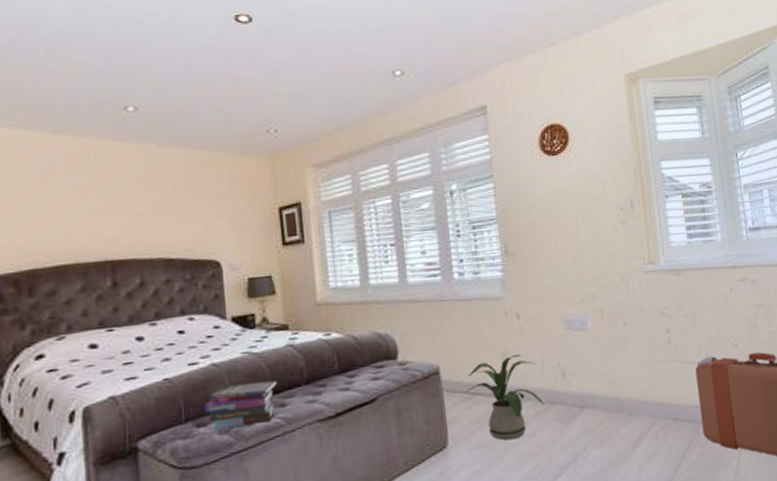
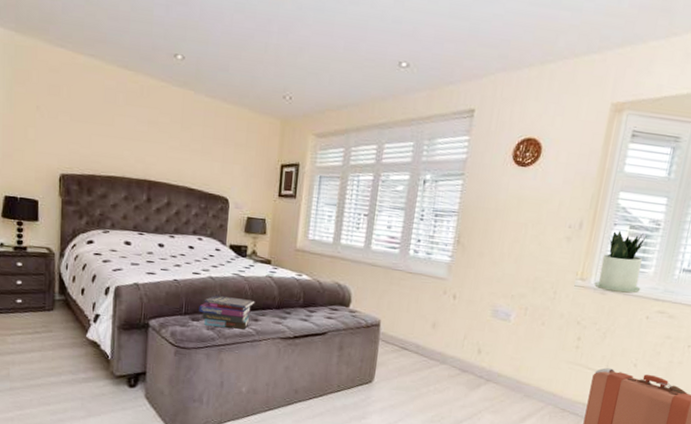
house plant: present [467,353,546,441] -> none [398,326,459,390]
planter: none [664,198,715,271] -> present [594,230,647,294]

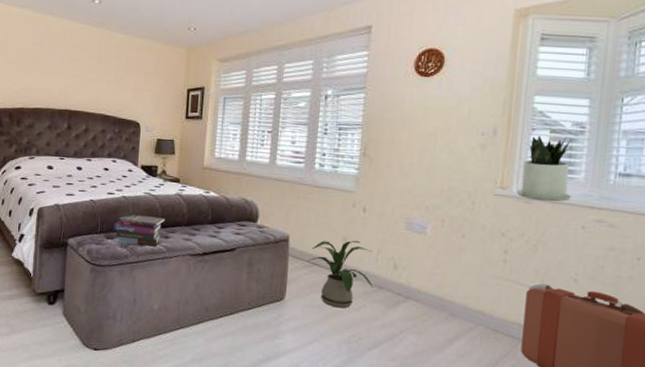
house plant: none [398,326,459,390] -> present [308,240,374,309]

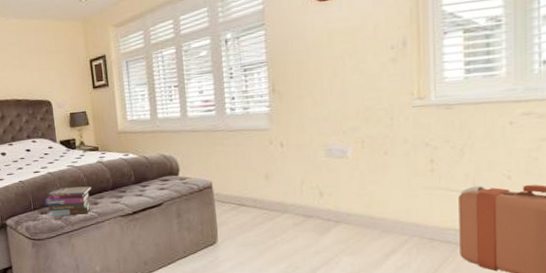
house plant: present [308,240,374,309] -> none [234,175,303,243]
planter: present [516,135,571,202] -> none [435,33,494,105]

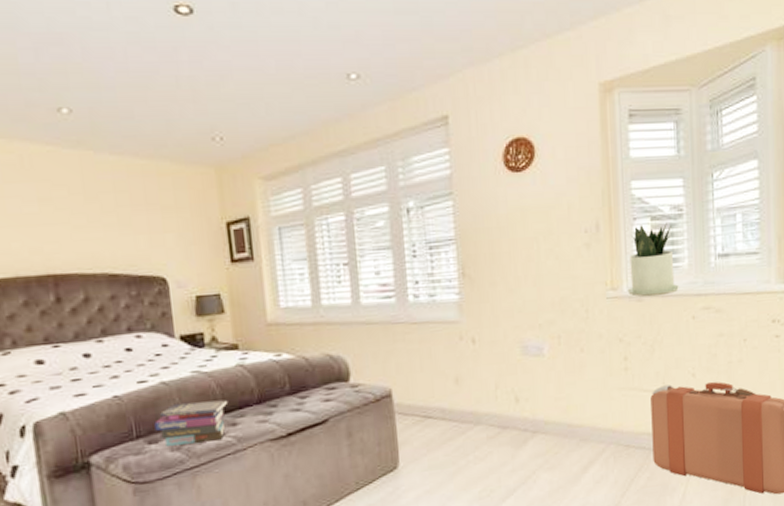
planter: none [435,33,494,105] -> present [627,222,679,297]

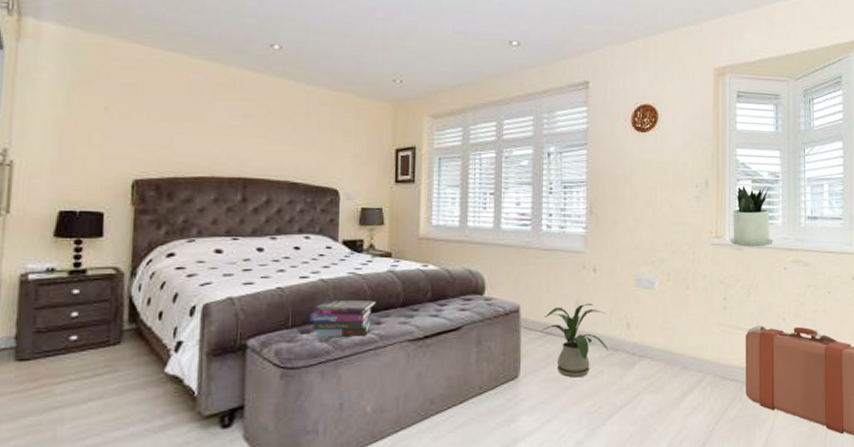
house plant: none [419,378,498,463] -> present [542,303,610,378]

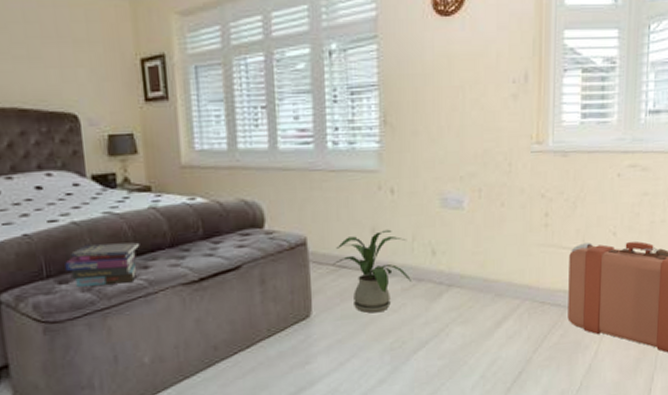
planter: present [729,185,773,247] -> none [552,74,606,153]

